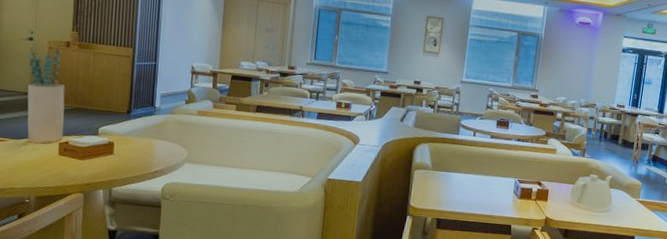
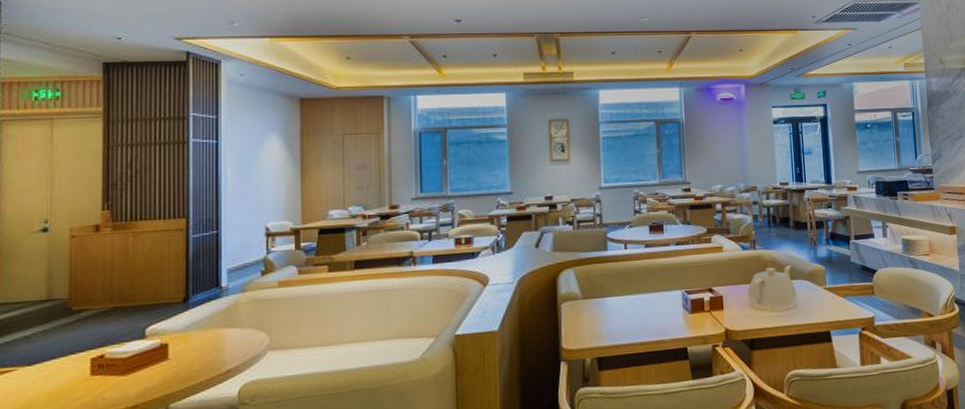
vase: present [27,45,65,144] -> none [42,231,97,366]

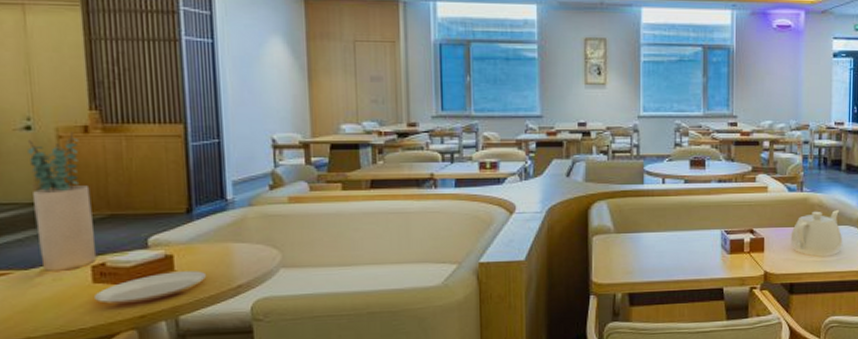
vase: none [42,231,97,366] -> present [27,132,97,271]
plate: none [91,358,199,396] -> present [95,271,207,305]

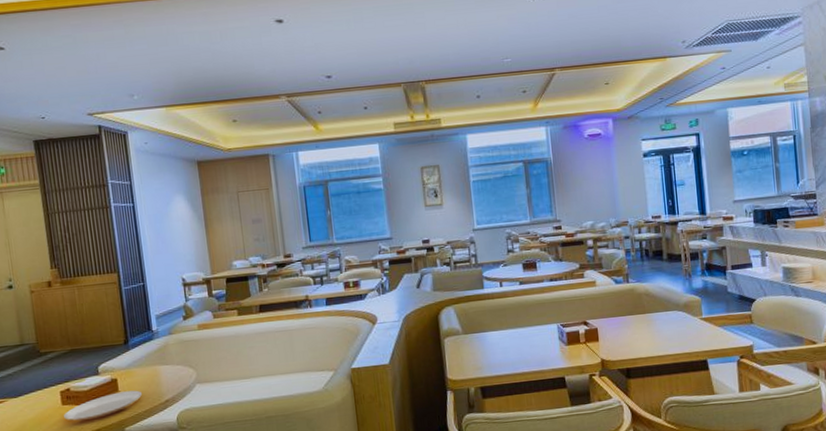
vase: present [27,132,97,271] -> none [11,287,64,398]
teapot: present [790,210,843,257] -> none [622,297,673,342]

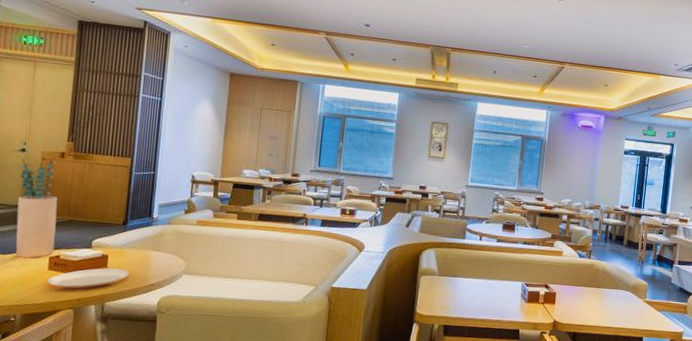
vase: none [11,287,64,398] -> present [15,156,58,259]

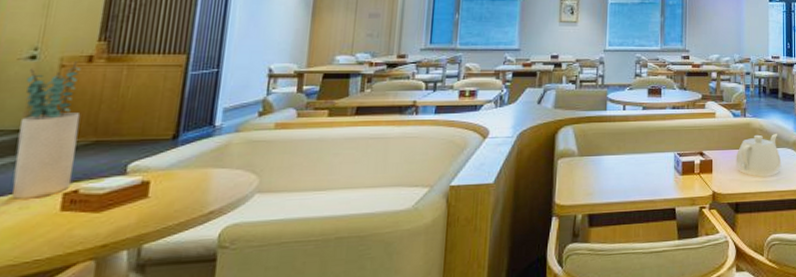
plate: present [48,268,130,289] -> none [58,197,181,234]
teapot: none [577,275,620,314] -> present [736,134,782,177]

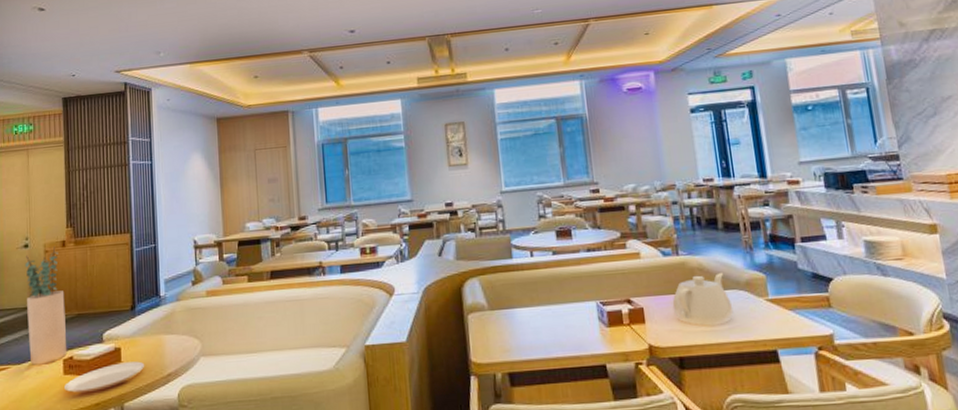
plate: none [58,197,181,234] -> present [64,361,145,394]

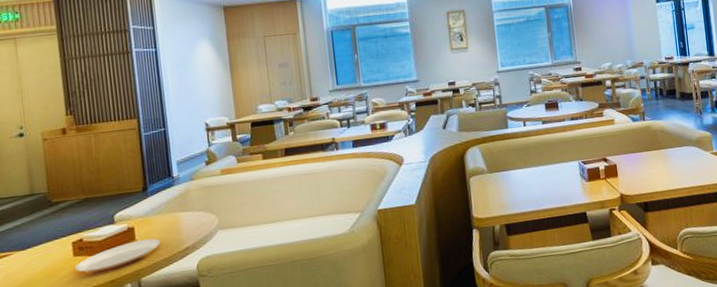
vase: present [25,247,67,365] -> none [21,135,76,250]
teapot: present [672,273,734,326] -> none [639,133,687,177]

